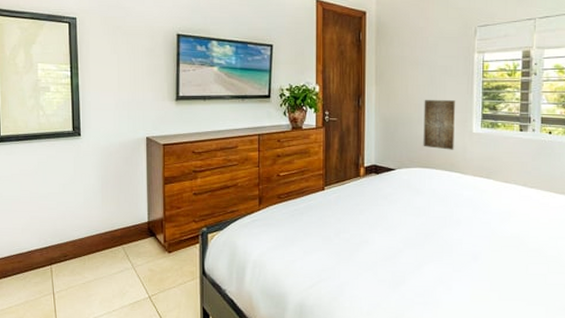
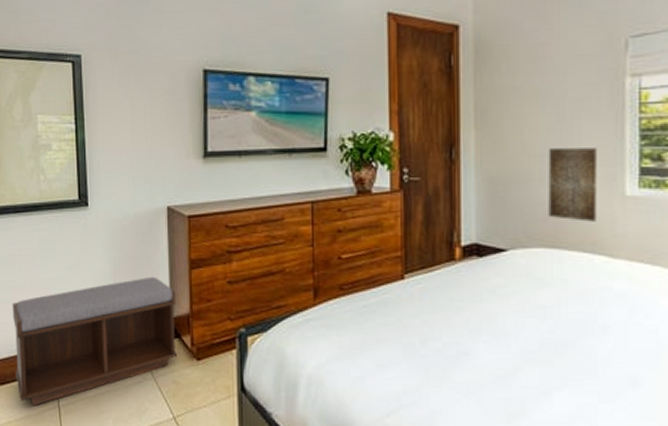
bench: none [13,190,153,294] -> present [12,276,178,407]

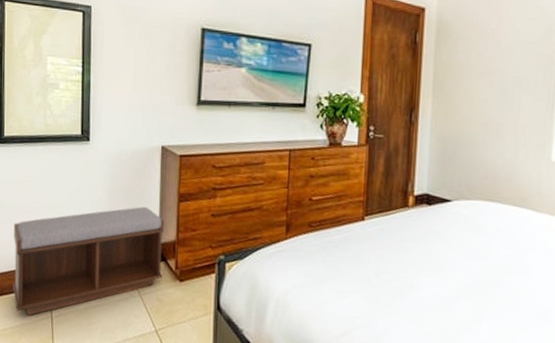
wall art: present [548,148,596,222] -> none [488,118,531,181]

